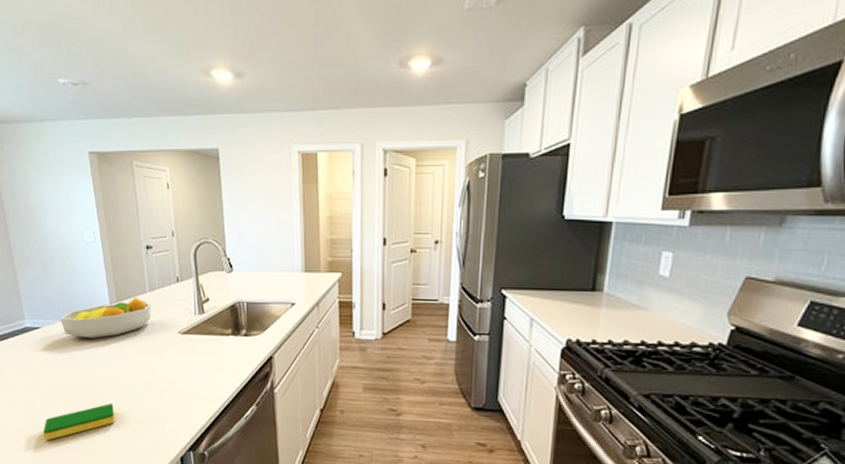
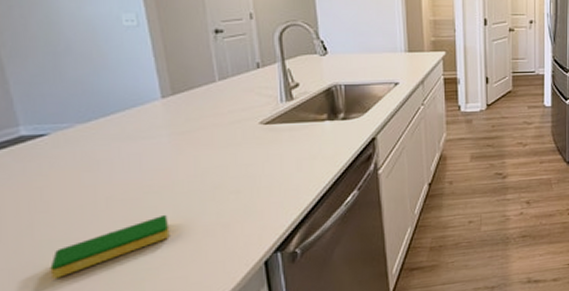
fruit bowl: present [60,297,151,339] -> none [81,87,222,141]

